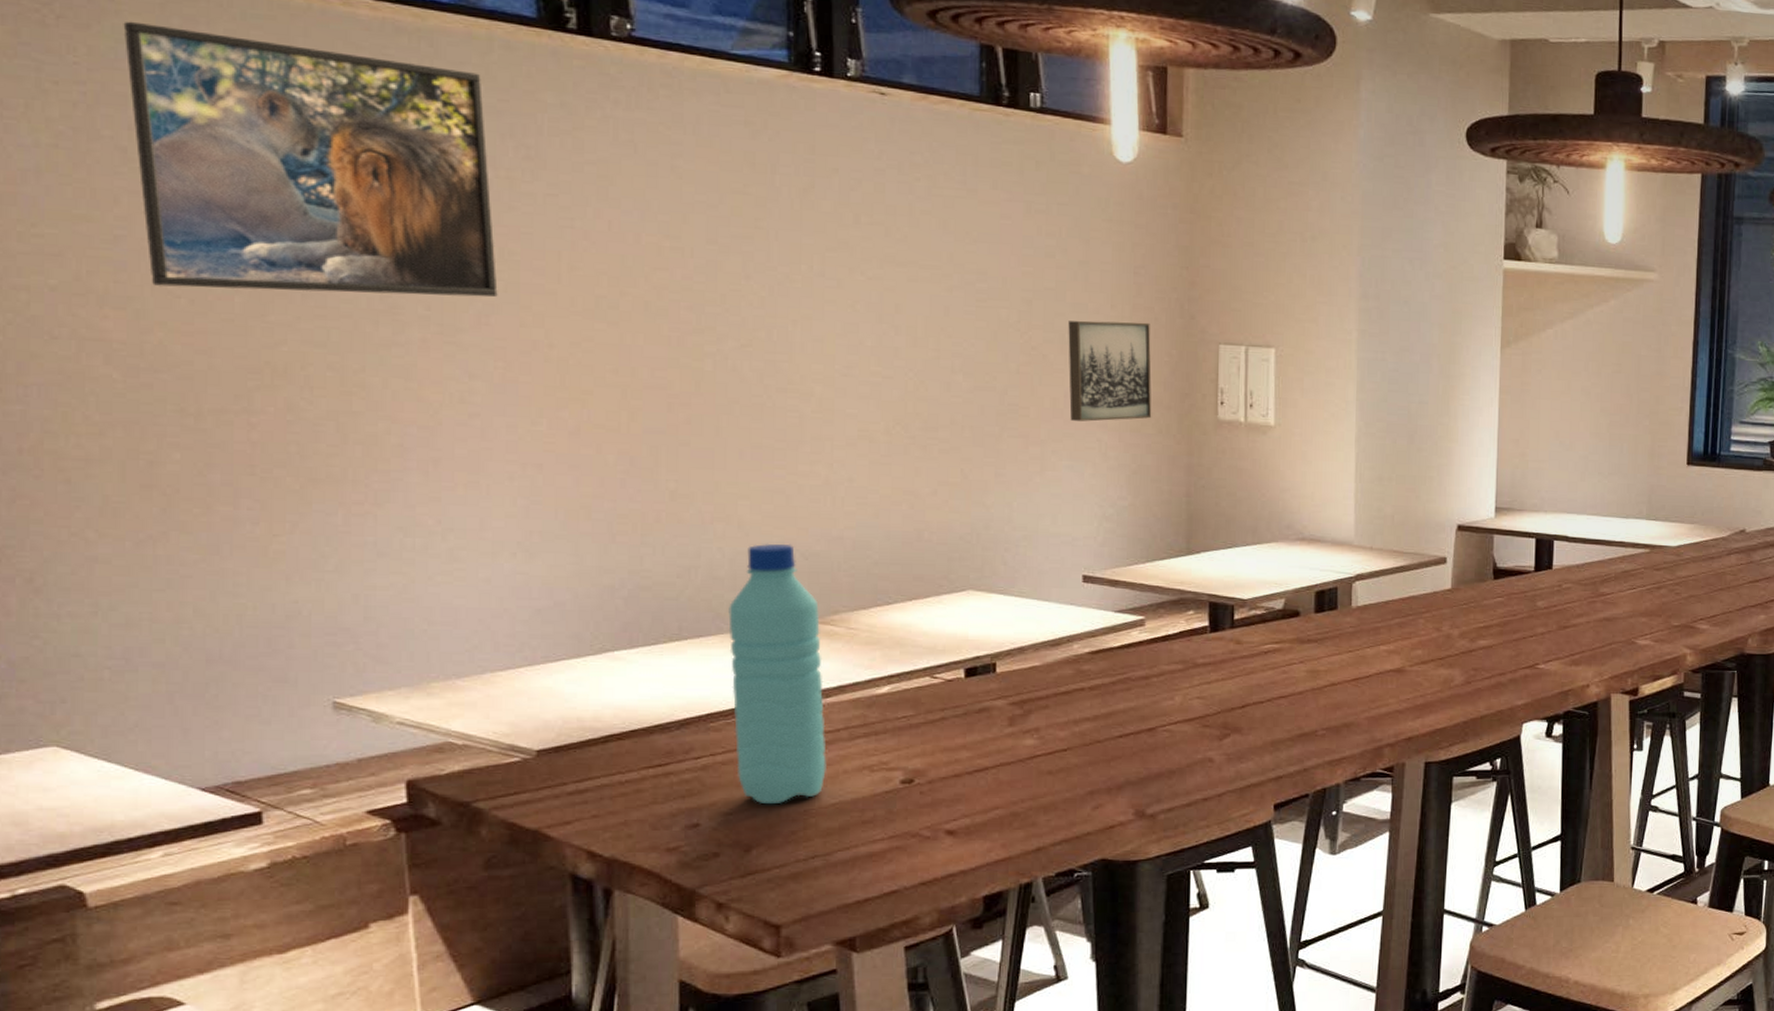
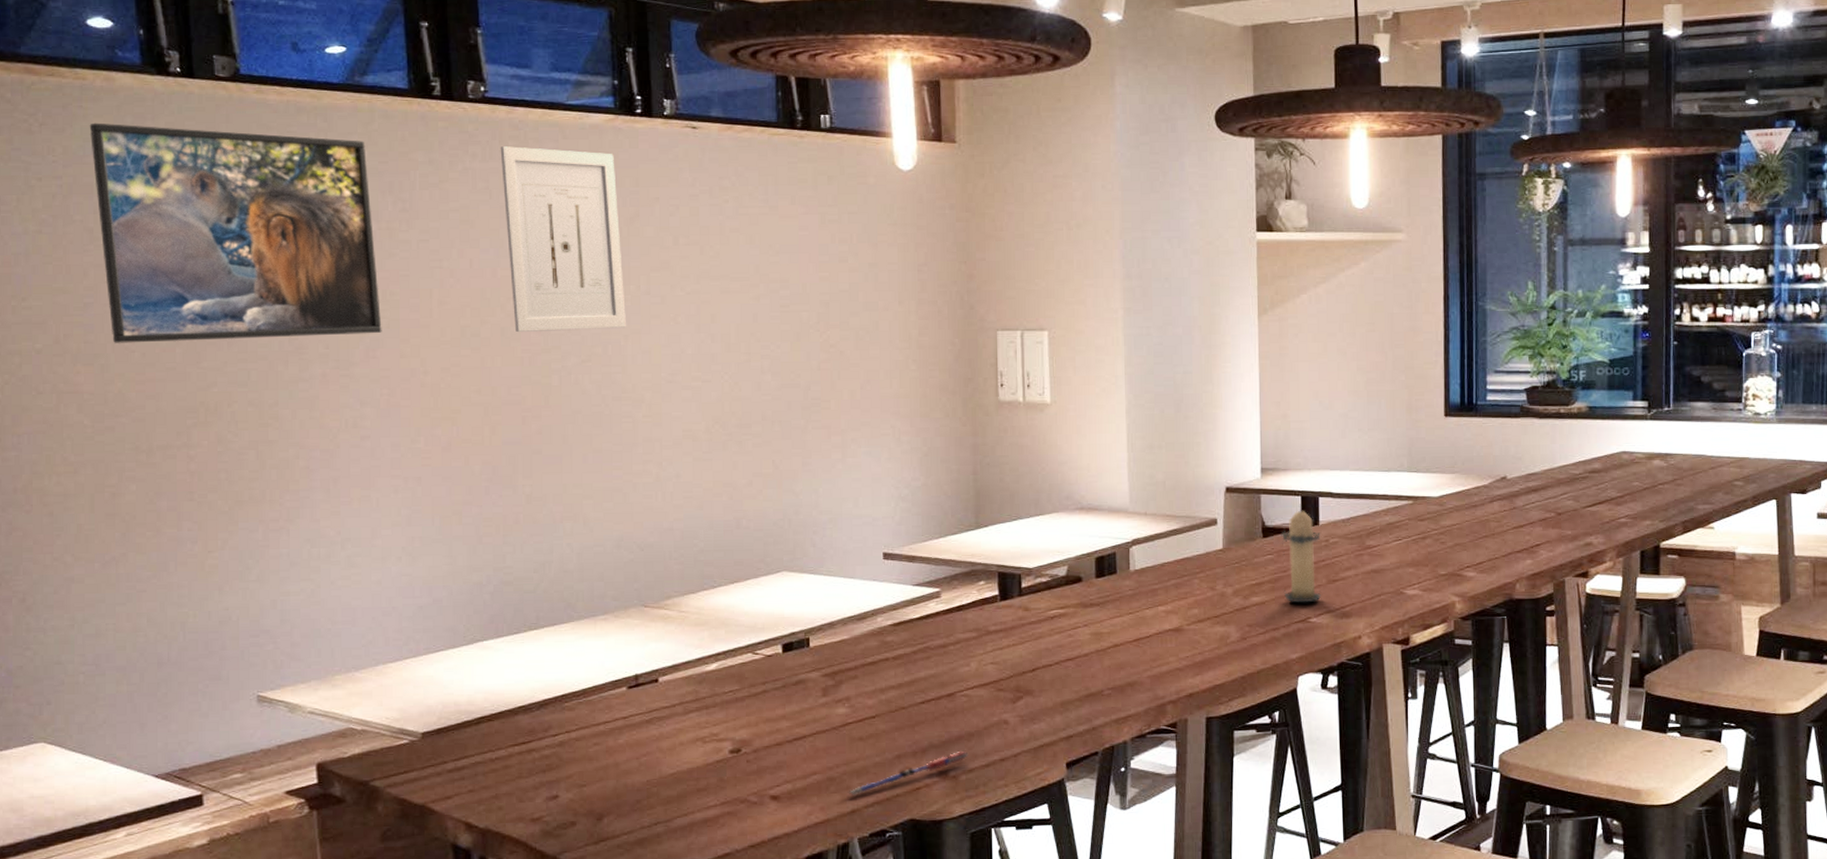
wall art: none [648,95,795,312] -> present [500,146,626,332]
water bottle: present [728,543,826,805] -> none [578,537,665,776]
pen: none [1033,788,1169,832] -> present [848,750,969,795]
wall art: present [1068,320,1152,422] -> none [862,315,939,410]
candle: none [1512,546,1554,649] -> present [1281,504,1322,603]

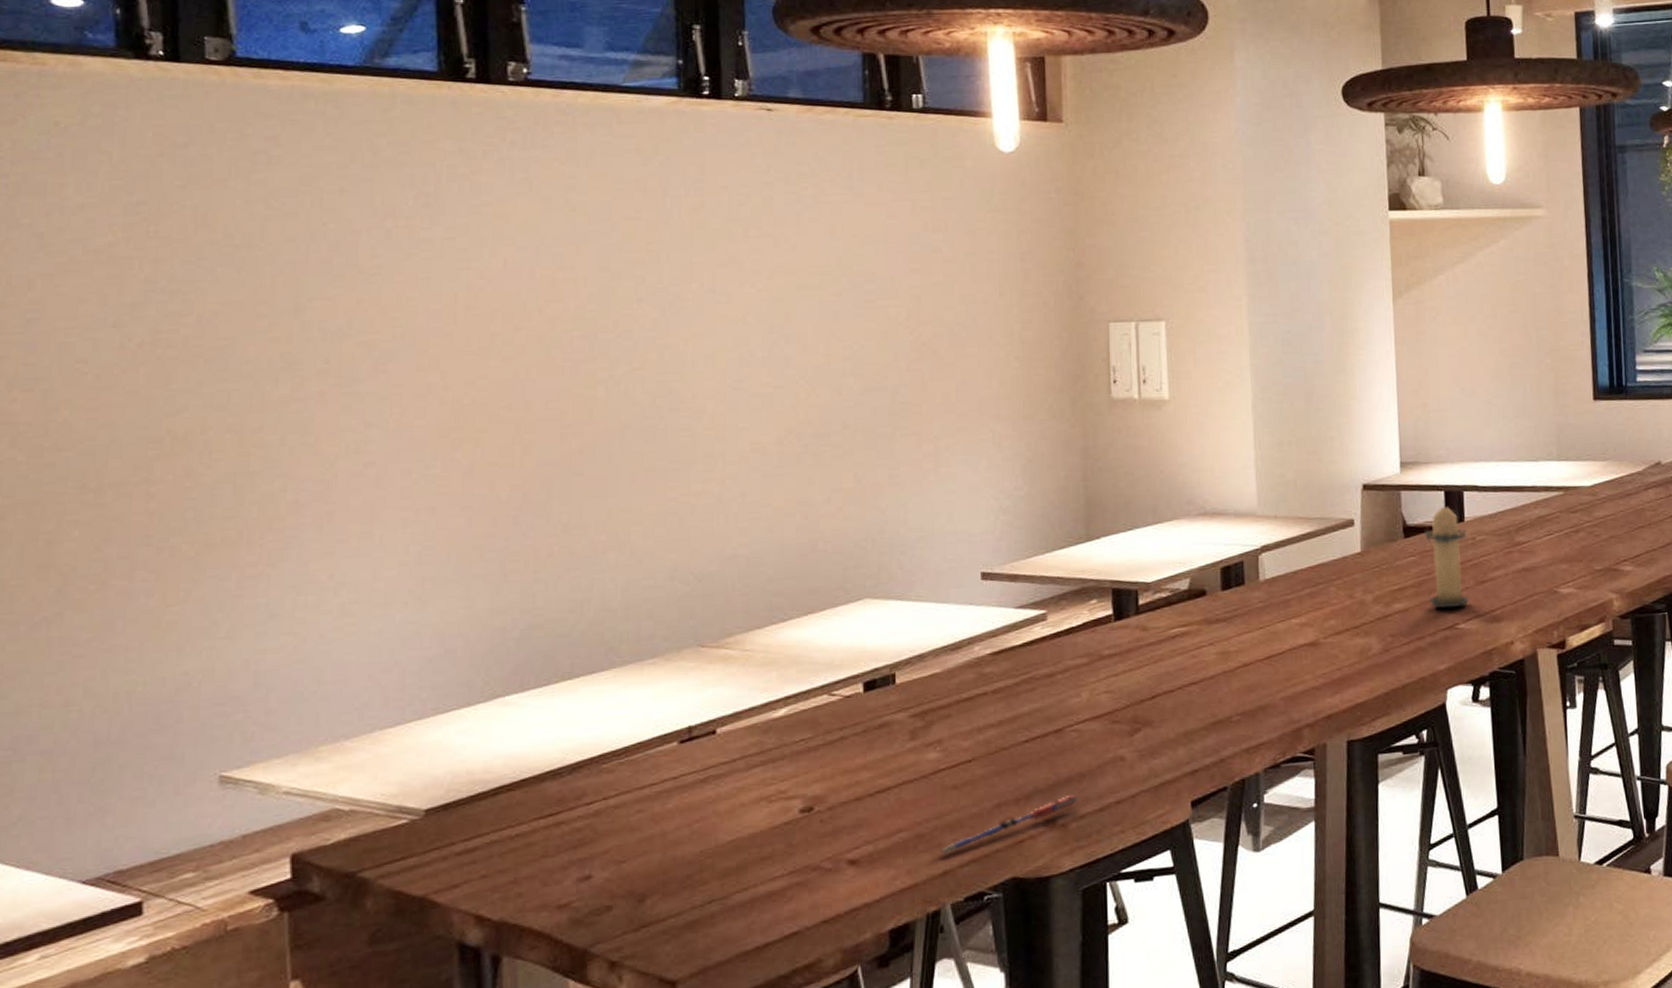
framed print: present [89,123,382,343] -> none [46,113,395,365]
wall art: present [500,146,626,332] -> none [543,133,686,338]

